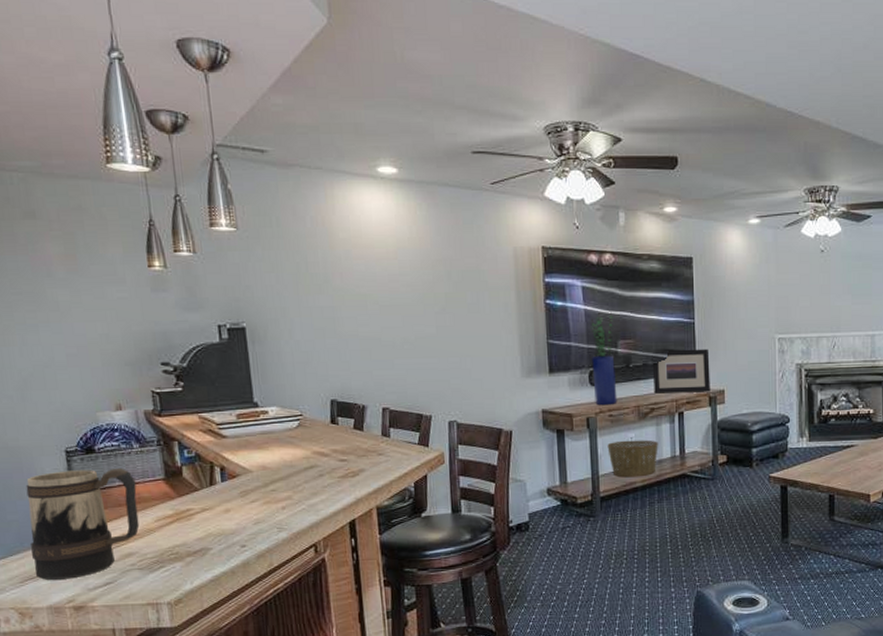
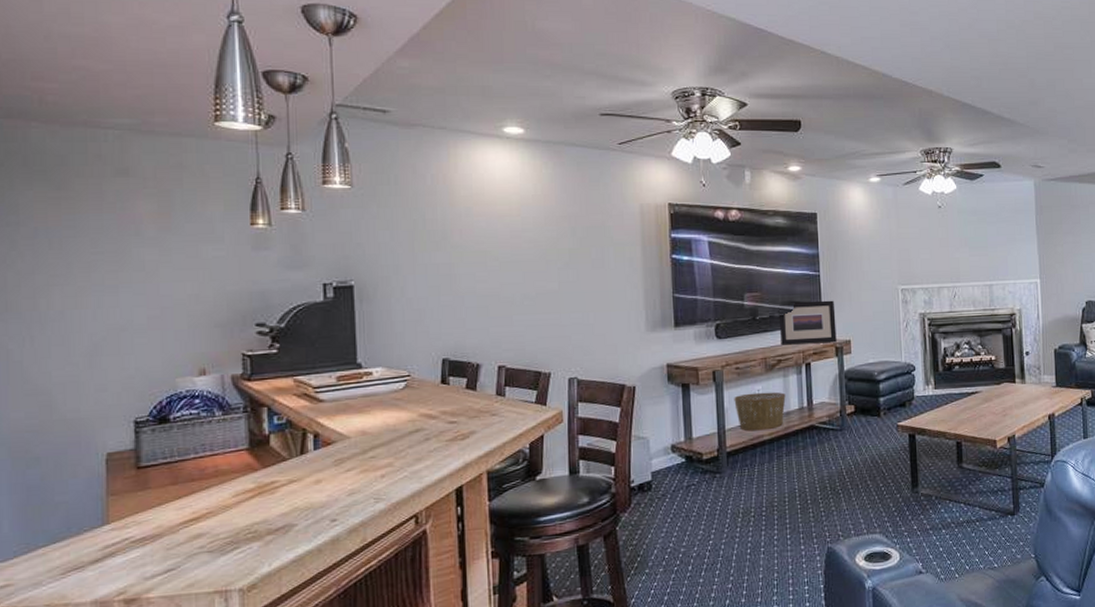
beer mug: present [26,469,140,580] -> none [79,439,215,570]
vase: present [590,312,617,406] -> none [717,266,744,359]

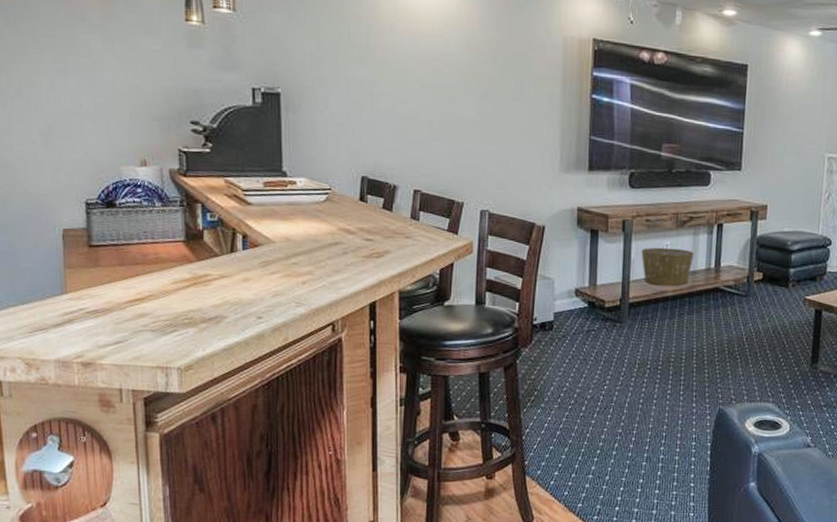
picture frame: present [780,300,837,345] -> none [695,158,755,206]

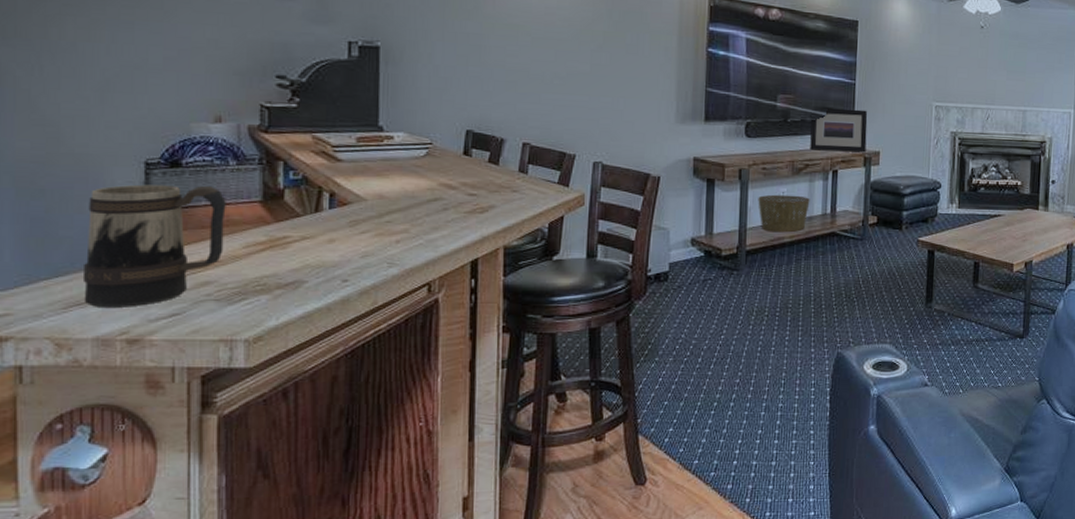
beer mug: none [42,222,155,334] -> present [82,184,226,307]
picture frame: none [695,158,755,206] -> present [810,108,868,153]

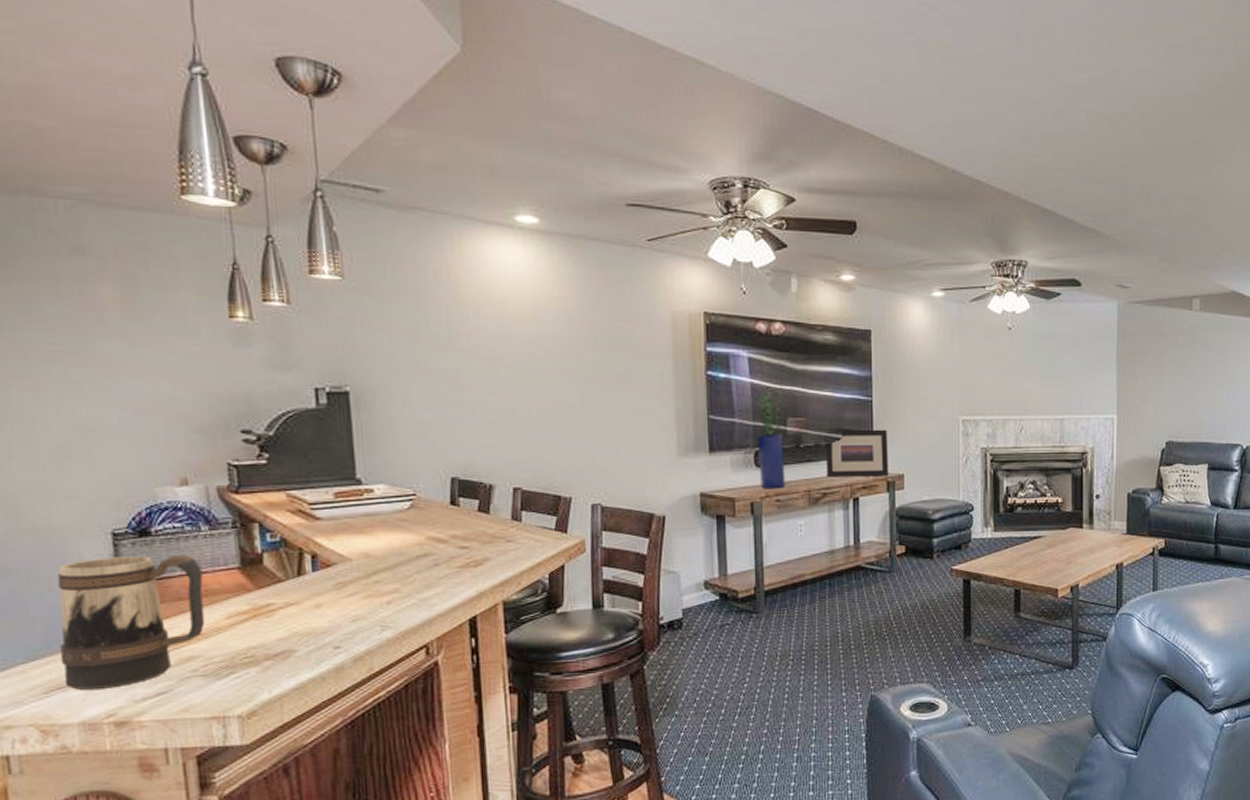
vase: none [749,66,775,159] -> present [757,386,786,490]
basket: present [758,194,810,233] -> none [773,528,831,570]

